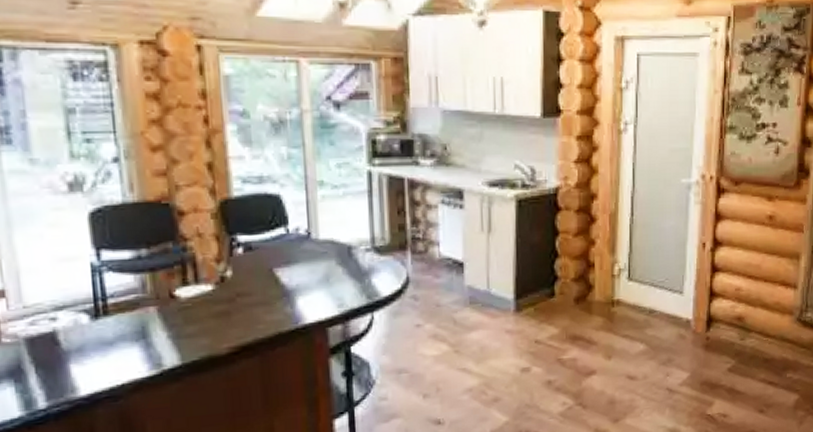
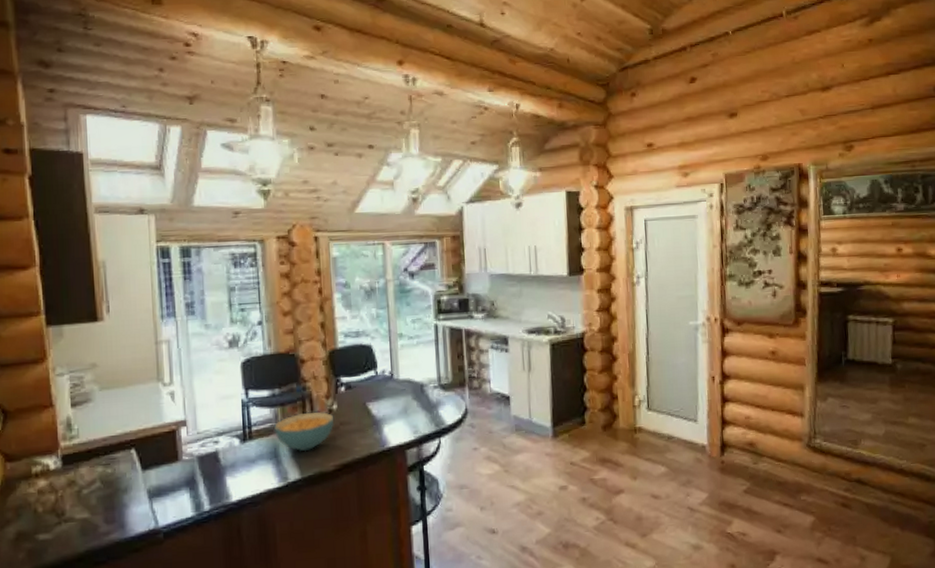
cereal bowl: none [141,279,228,331] -> present [274,411,334,452]

